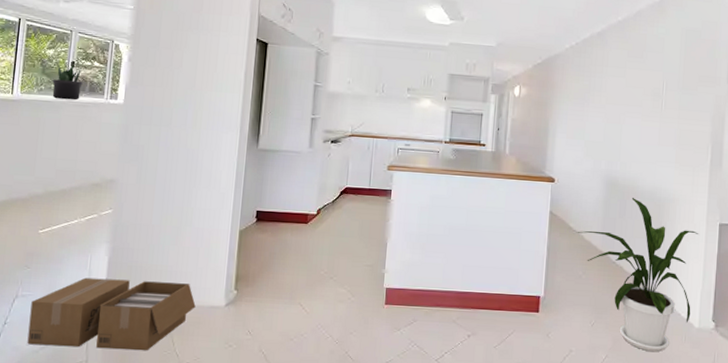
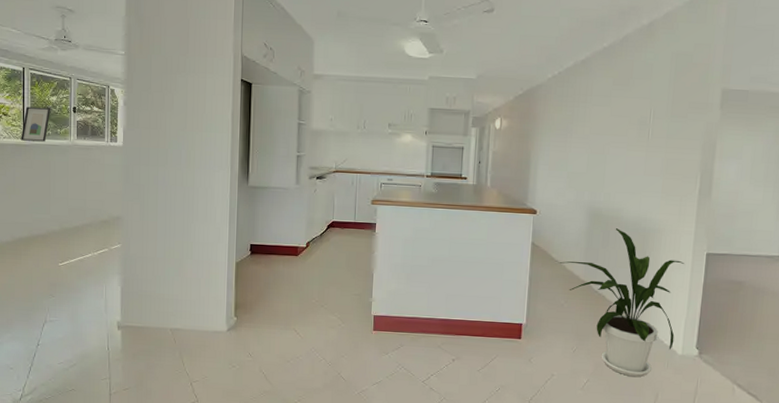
picture frame: none [8,59,47,98] -> present [21,106,51,142]
cardboard box: present [27,277,196,350] -> none [58,305,201,369]
planter: present [52,65,83,101] -> none [58,111,85,144]

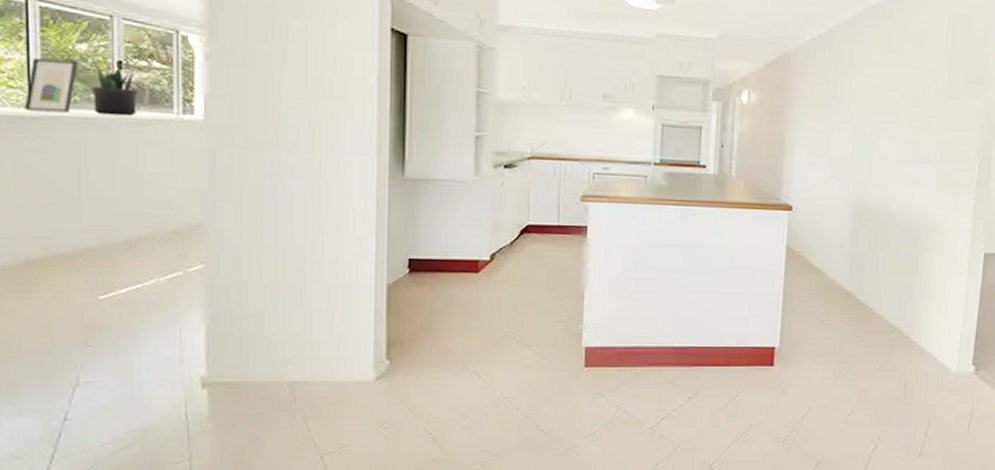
planter: none [58,111,85,144] -> present [91,66,138,117]
house plant: present [560,228,685,378] -> none [820,226,961,403]

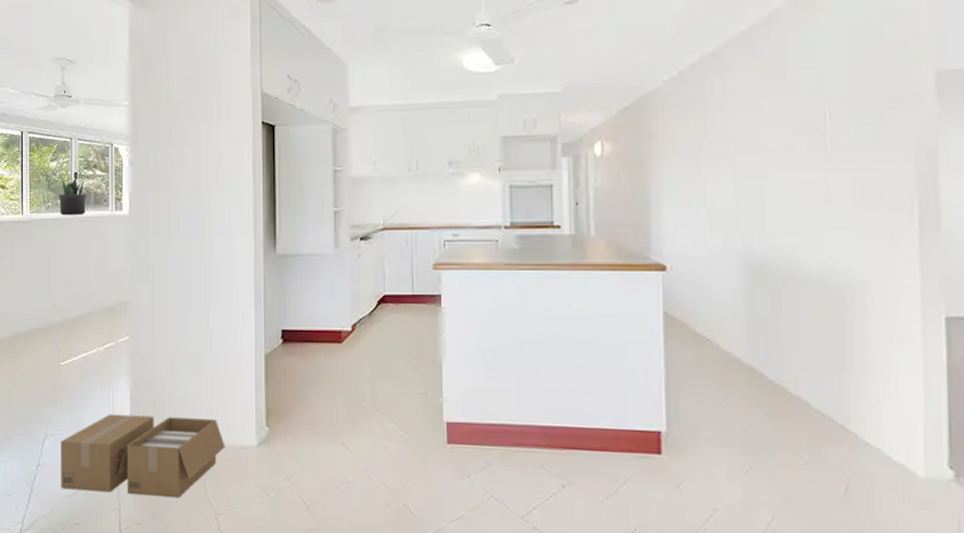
picture frame: present [24,58,78,113] -> none [19,175,51,217]
cardboard box: none [100,354,335,444] -> present [61,414,225,497]

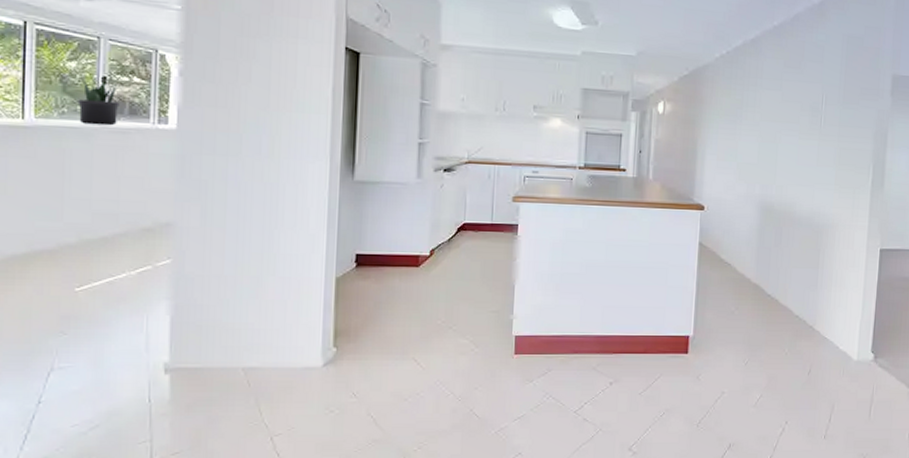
cardboard box: present [61,414,225,497] -> none [71,342,286,426]

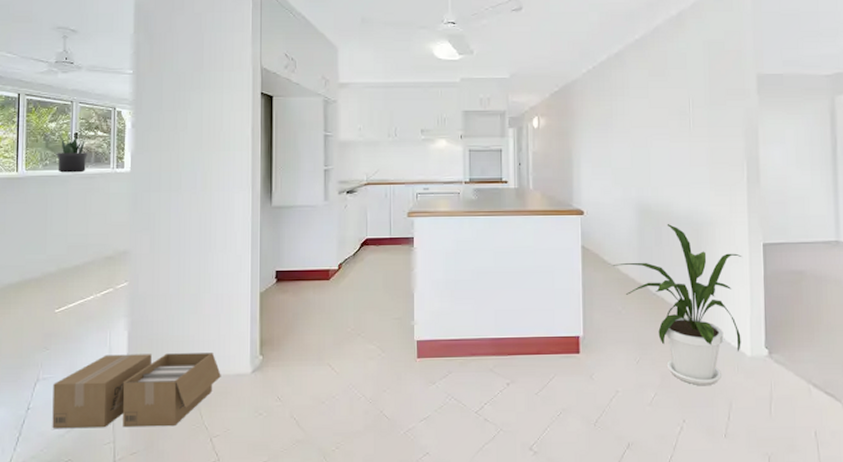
cardboard box: none [71,342,286,426] -> present [52,353,221,429]
house plant: none [730,224,859,389] -> present [613,224,742,386]

